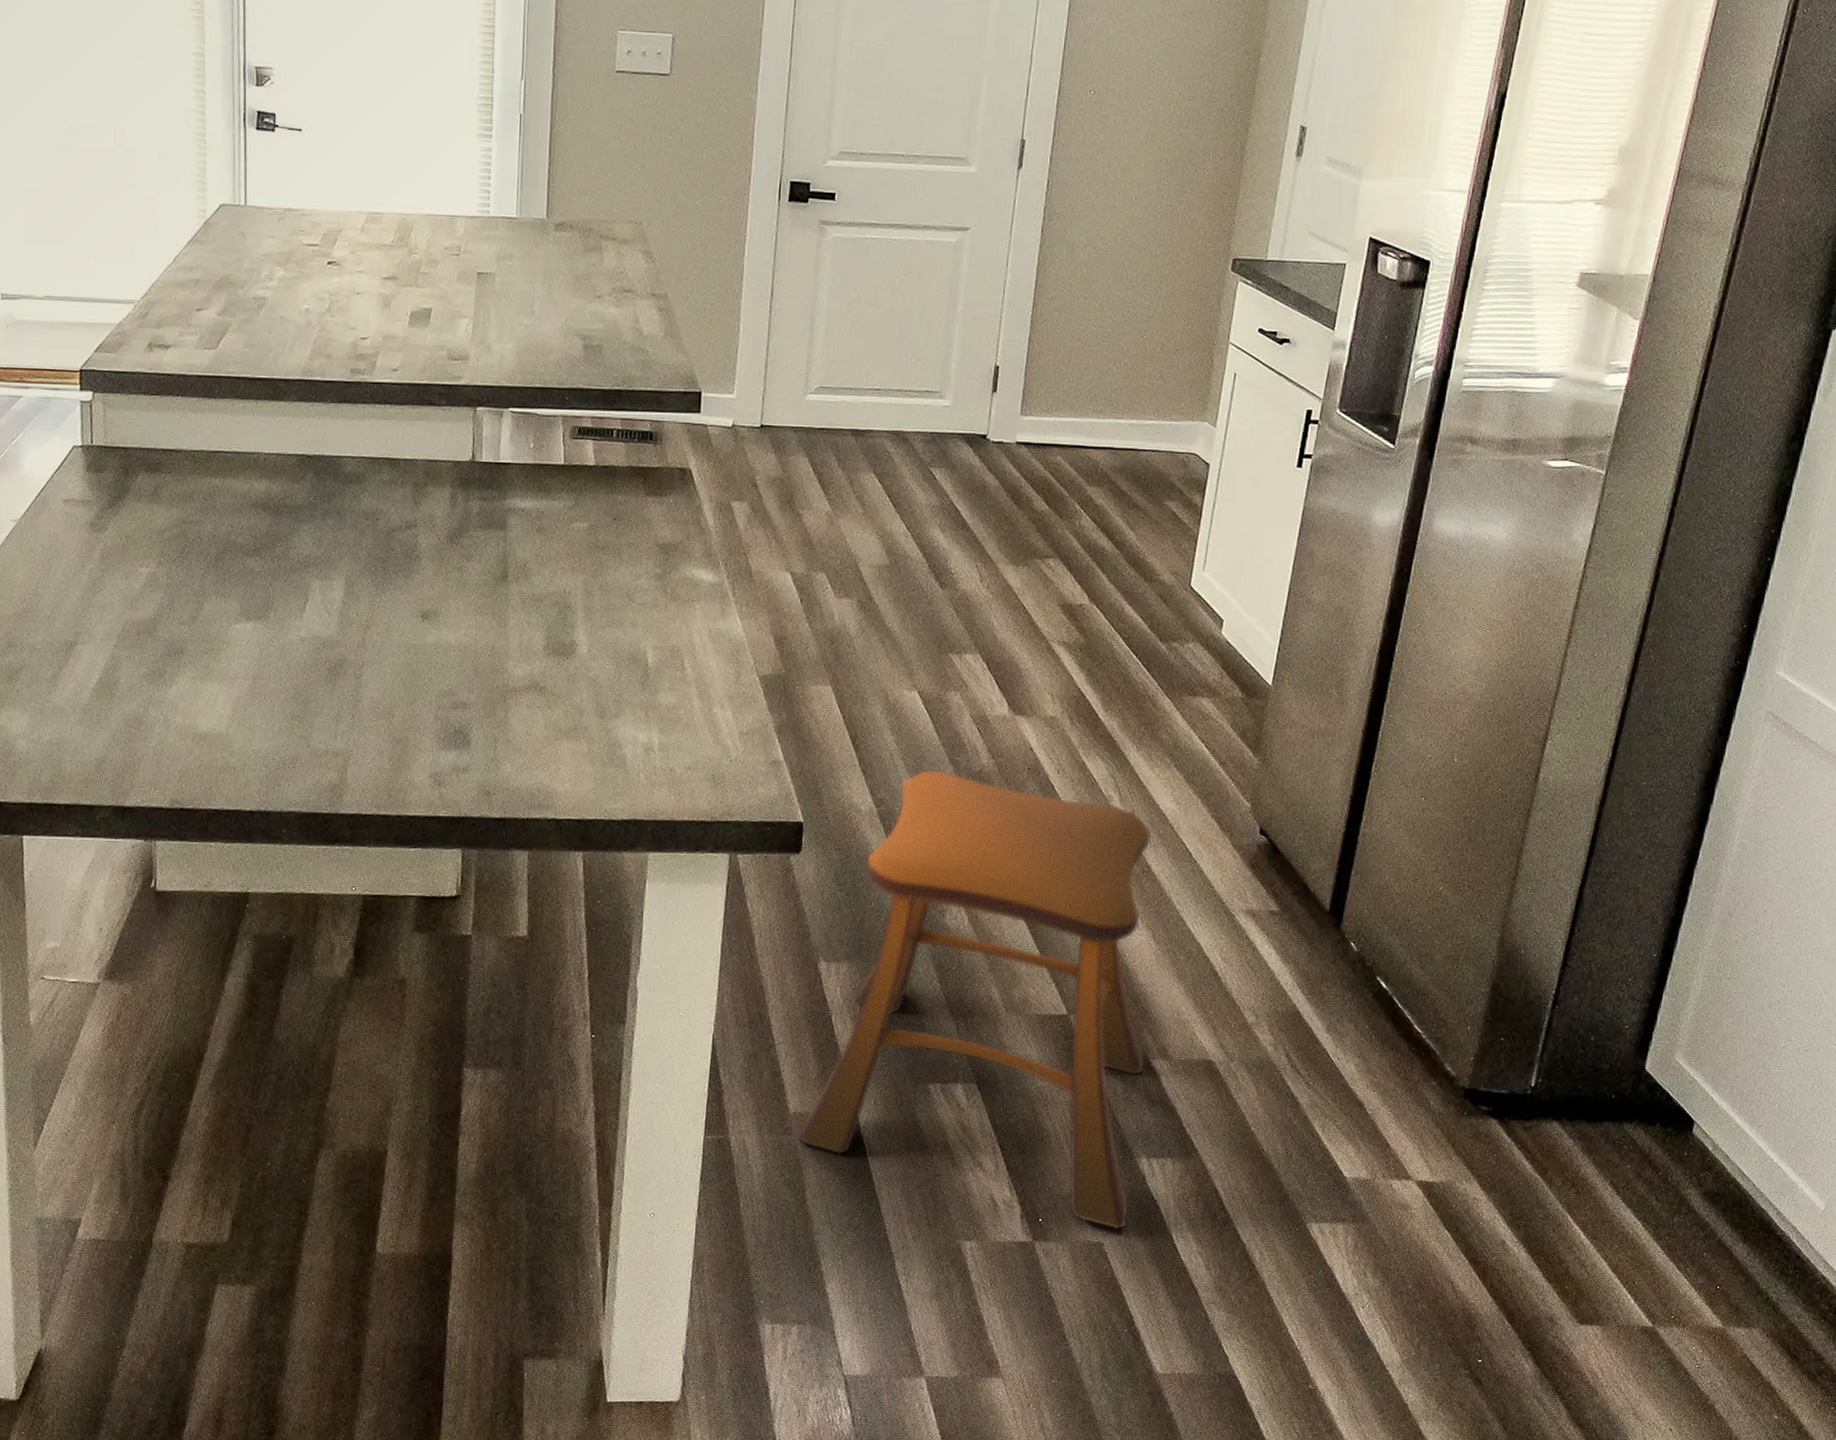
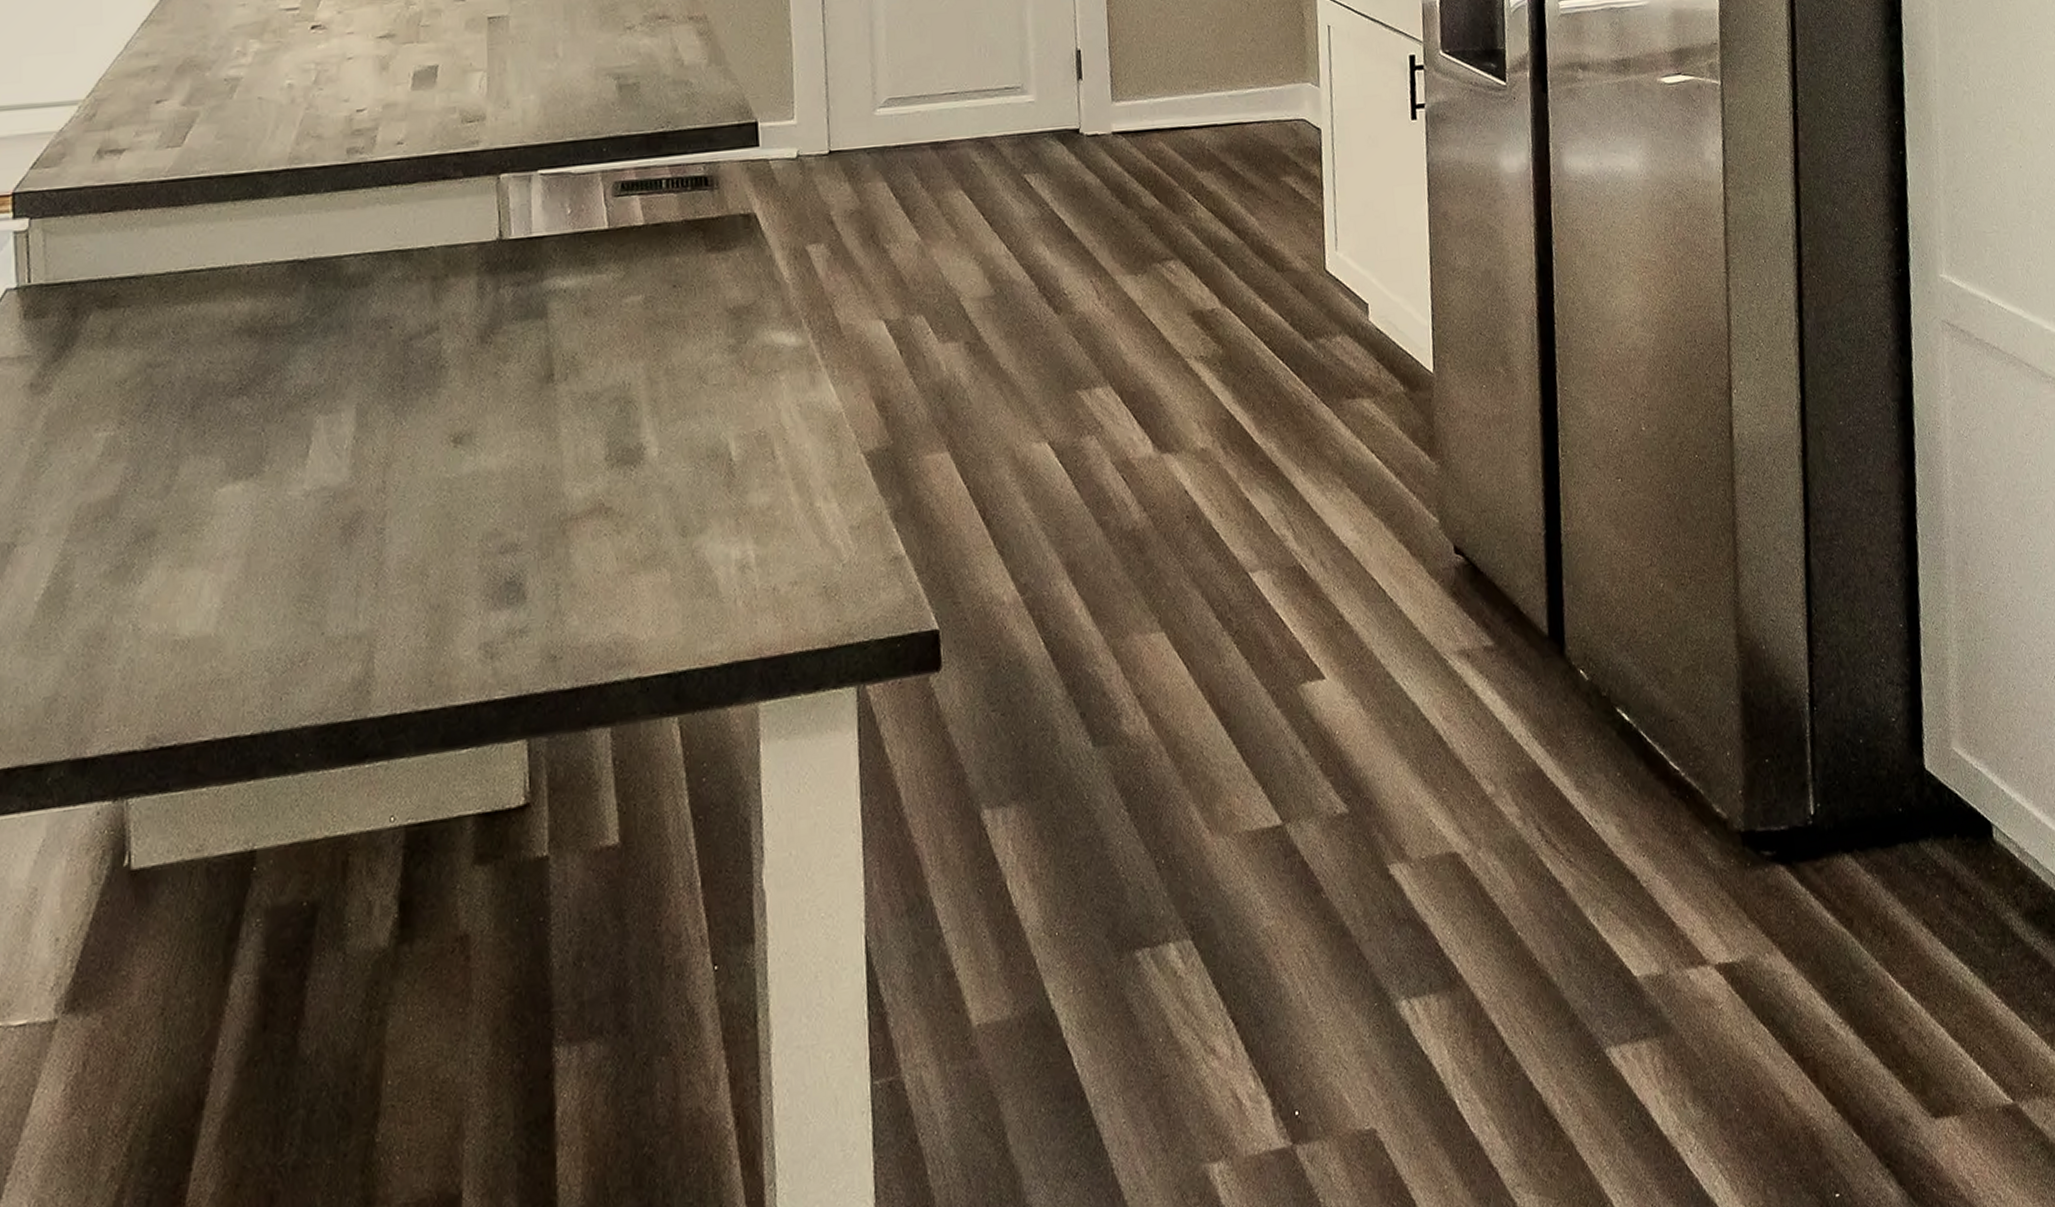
stool: present [797,769,1152,1230] -> none [986,535,1400,1108]

